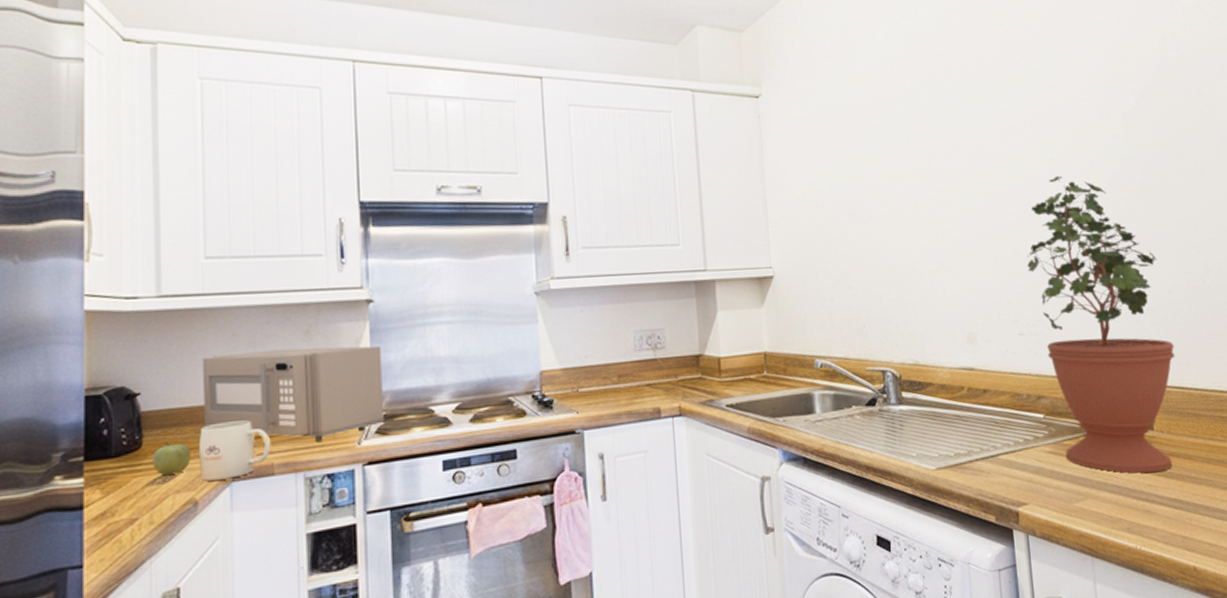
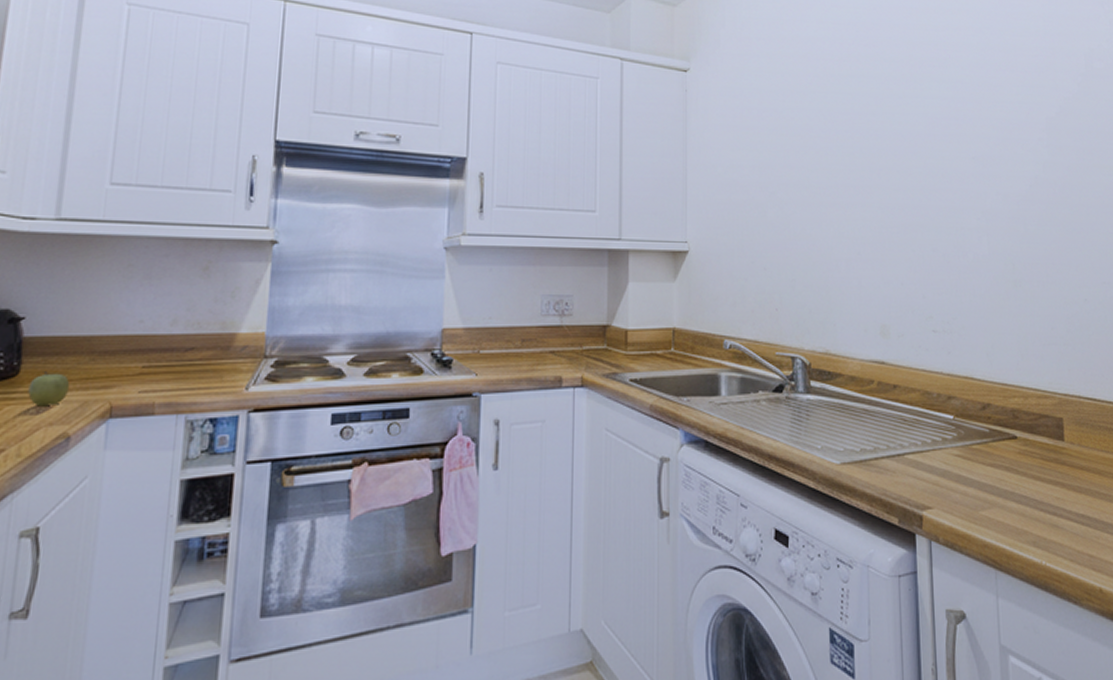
mug: present [198,420,271,481] -> none [76,355,155,415]
microwave: present [202,346,384,442] -> none [88,283,281,383]
potted plant: present [1026,175,1175,473] -> none [944,174,1089,486]

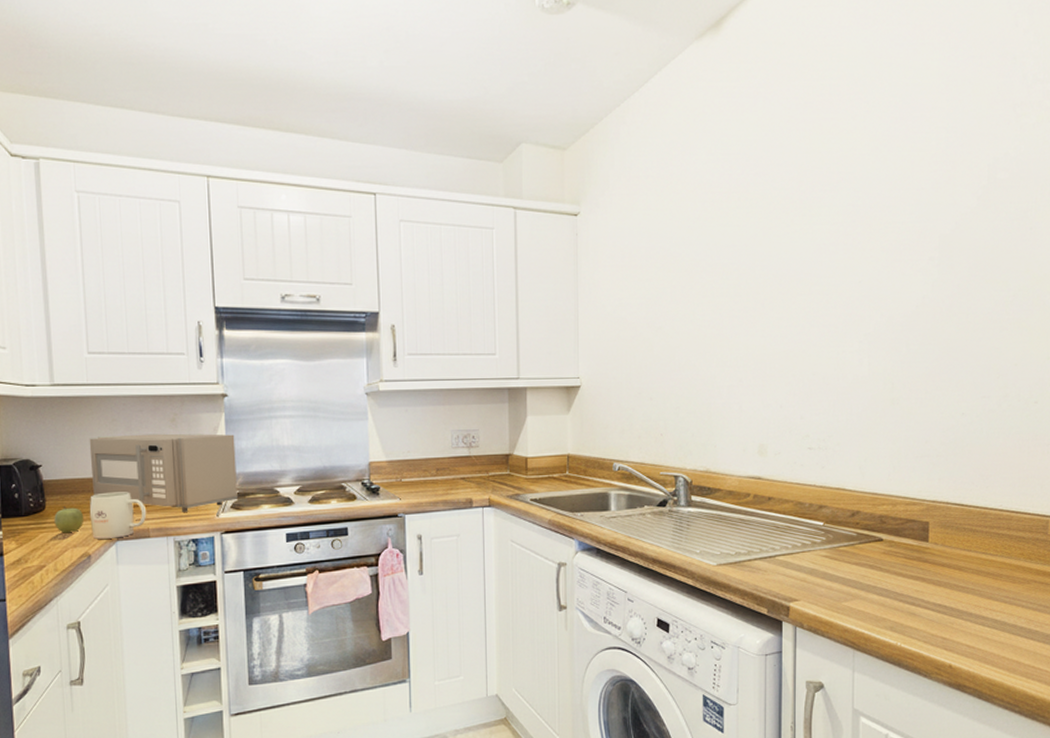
mug: none [76,355,155,415] -> present [89,492,147,539]
microwave: none [88,283,281,383] -> present [89,433,238,512]

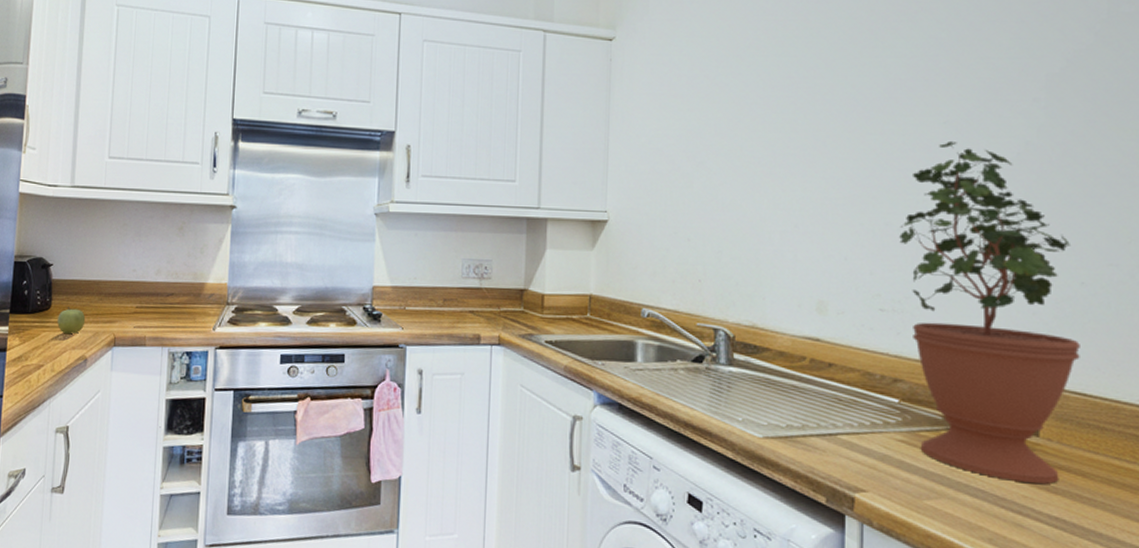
microwave: present [89,433,238,512] -> none [97,240,239,323]
mug: present [89,492,147,539] -> none [90,296,146,344]
potted plant: none [824,297,960,580] -> present [899,140,1080,484]

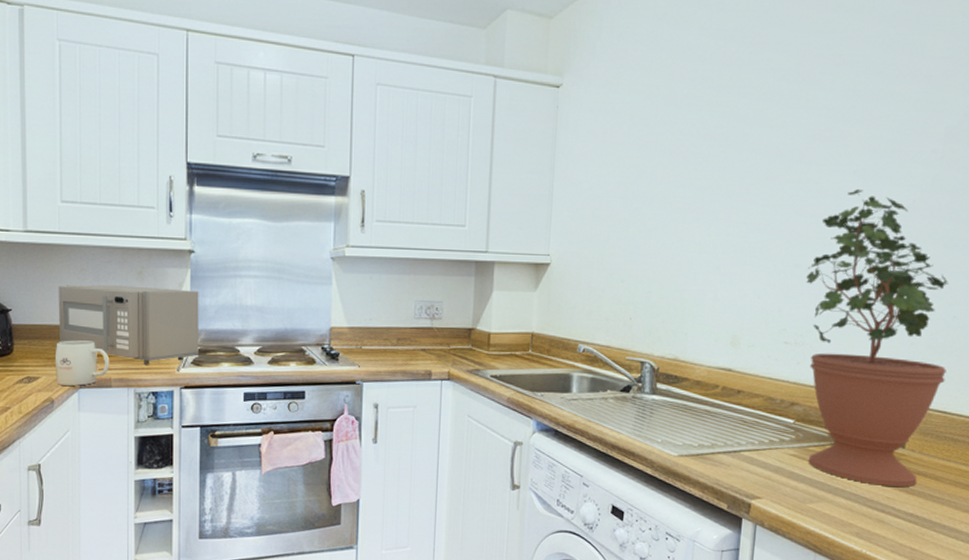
fruit: present [57,307,86,334] -> none [21,351,50,378]
mug: none [90,296,146,344] -> present [55,340,110,386]
microwave: none [97,240,239,323] -> present [58,284,199,365]

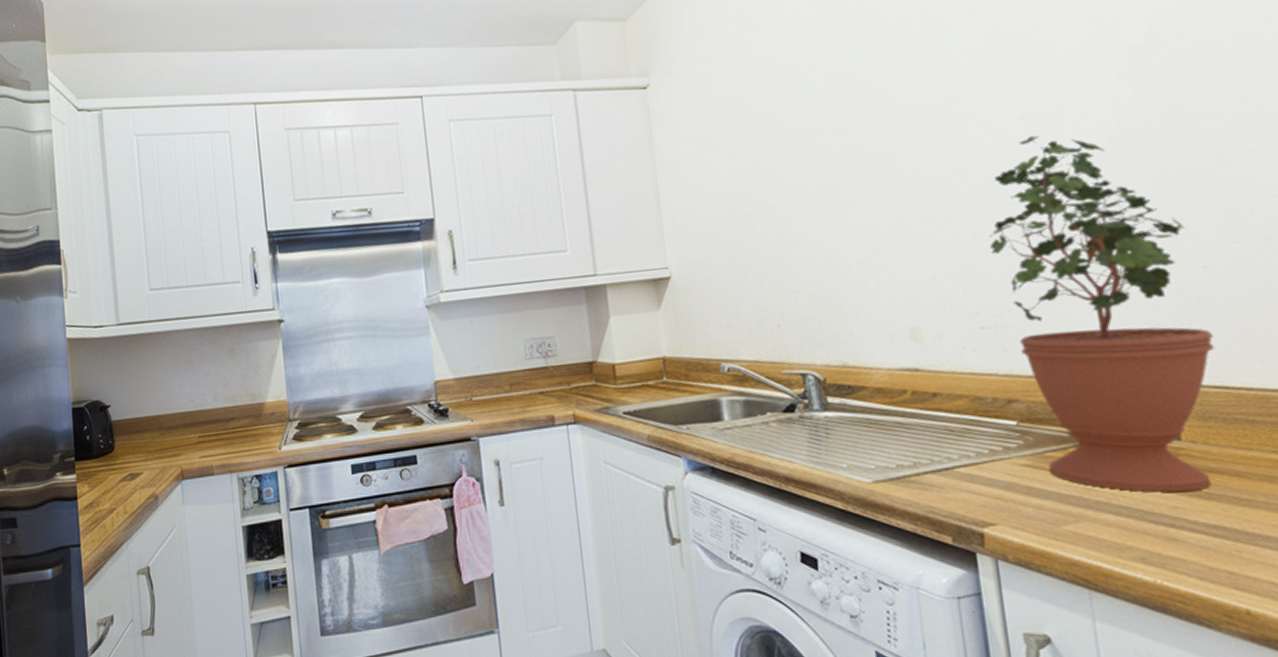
mug: present [55,340,110,386] -> none [155,428,210,479]
microwave: present [58,284,199,365] -> none [153,361,299,447]

